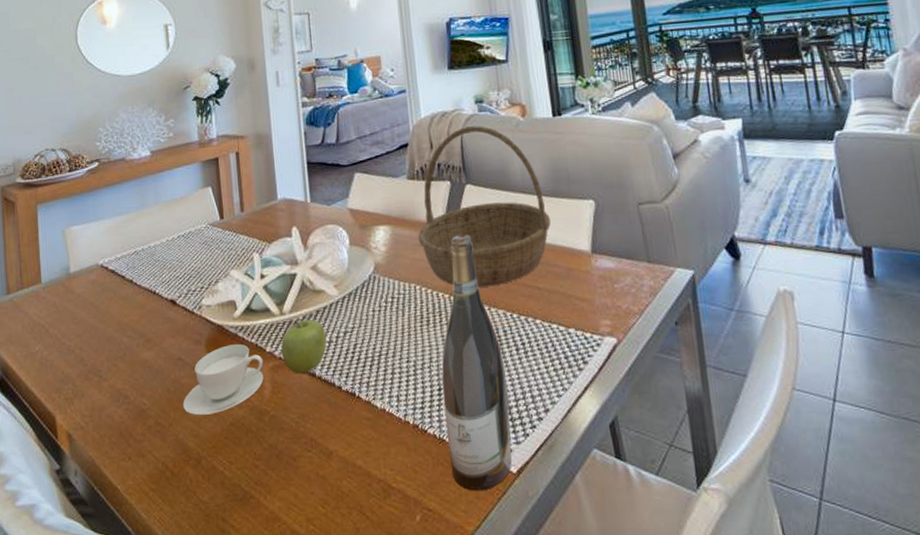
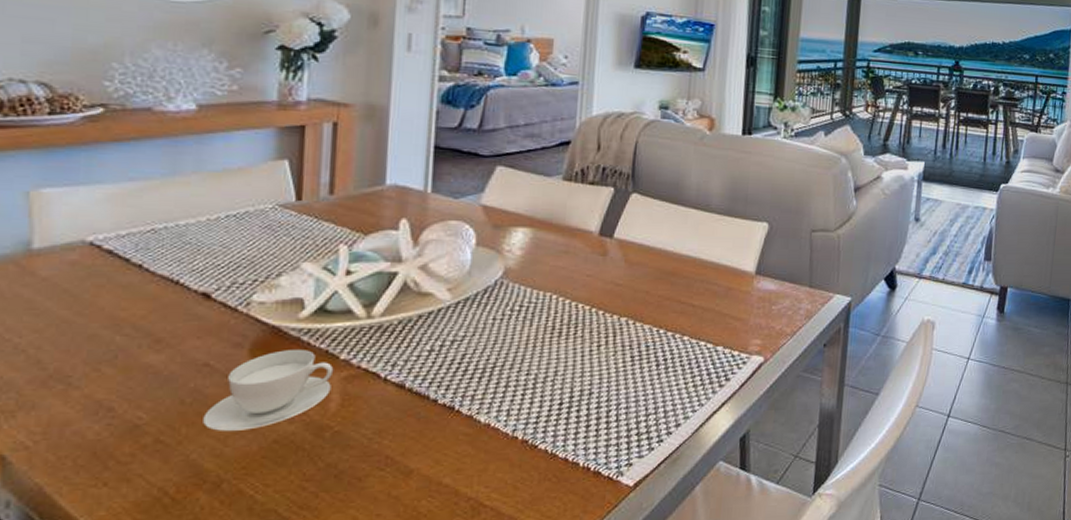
fruit: present [281,320,327,374] -> none [361,326,428,385]
basket: present [417,126,551,287] -> none [564,132,719,301]
wine bottle: present [441,234,512,491] -> none [559,245,641,506]

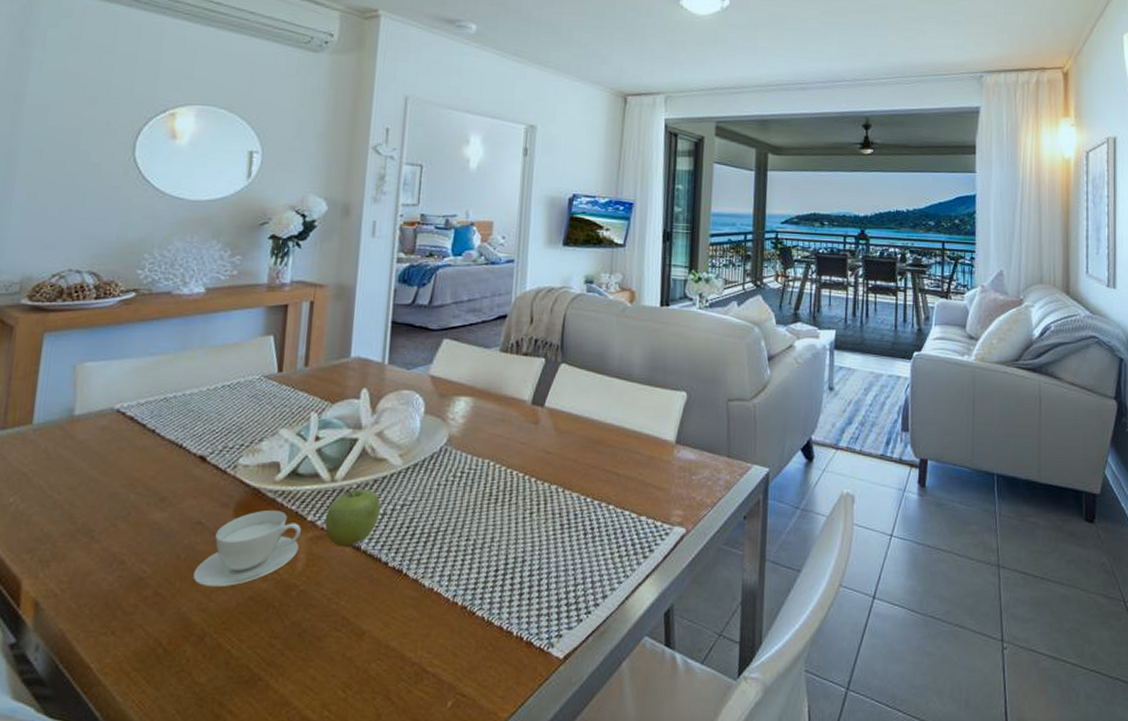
fruit: none [361,326,428,385] -> present [324,489,381,547]

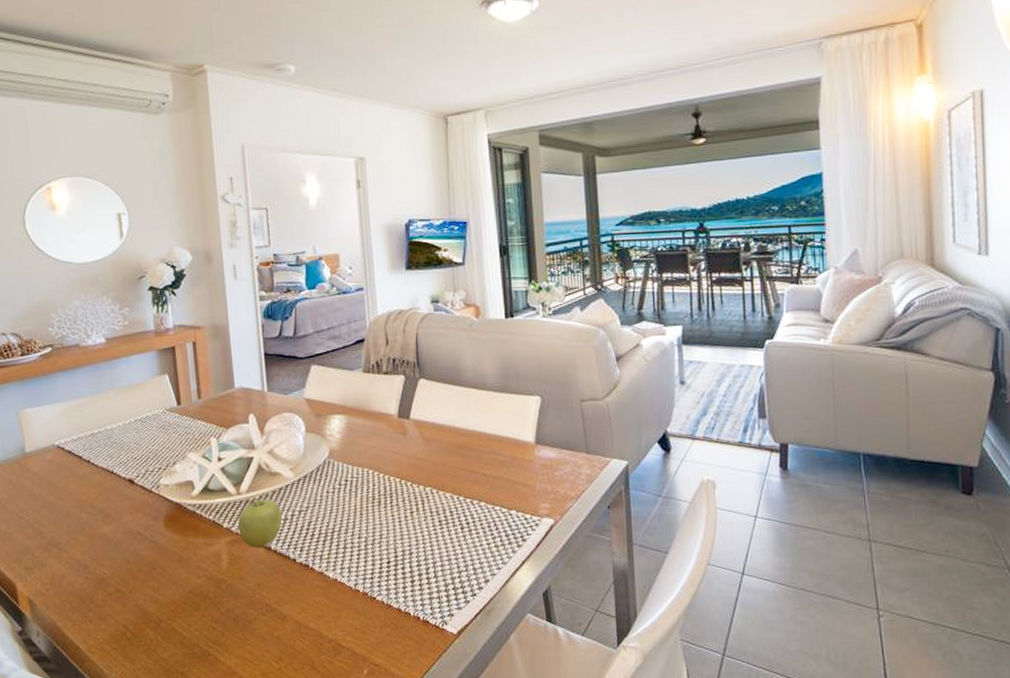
teacup: present [193,509,302,586] -> none [142,520,221,583]

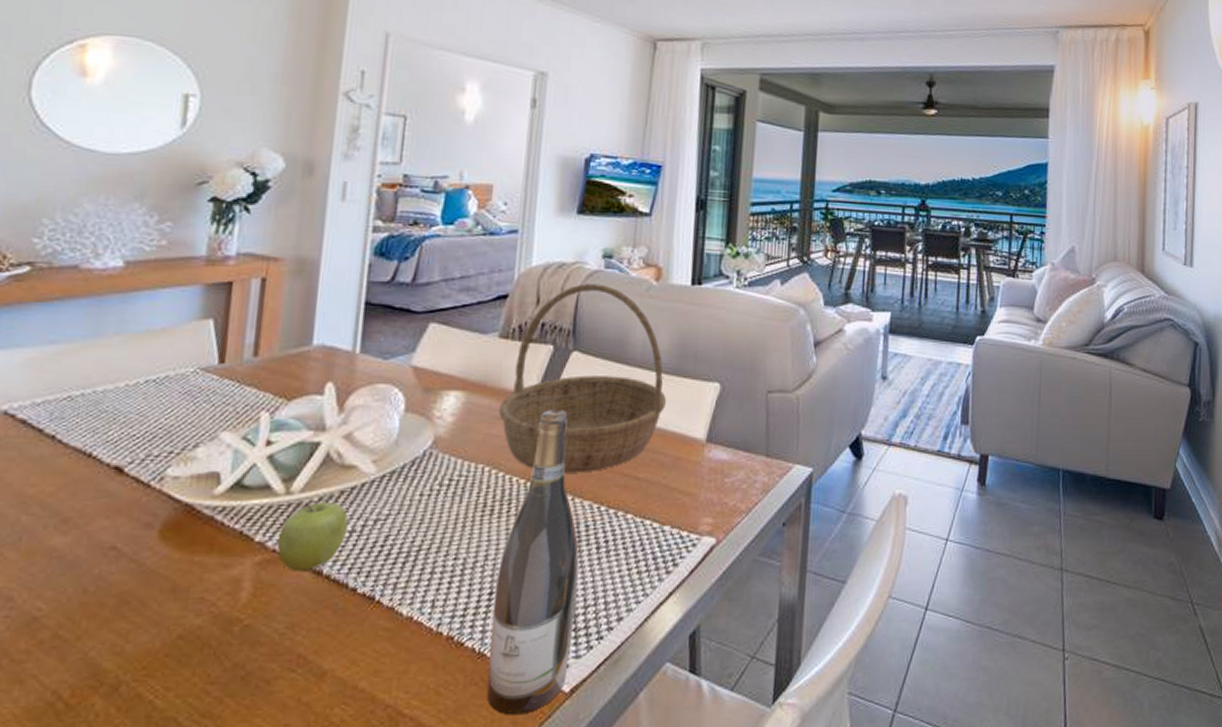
basket: none [371,324,498,473] -> present [498,284,666,473]
wine bottle: none [390,425,454,649] -> present [486,410,580,716]

